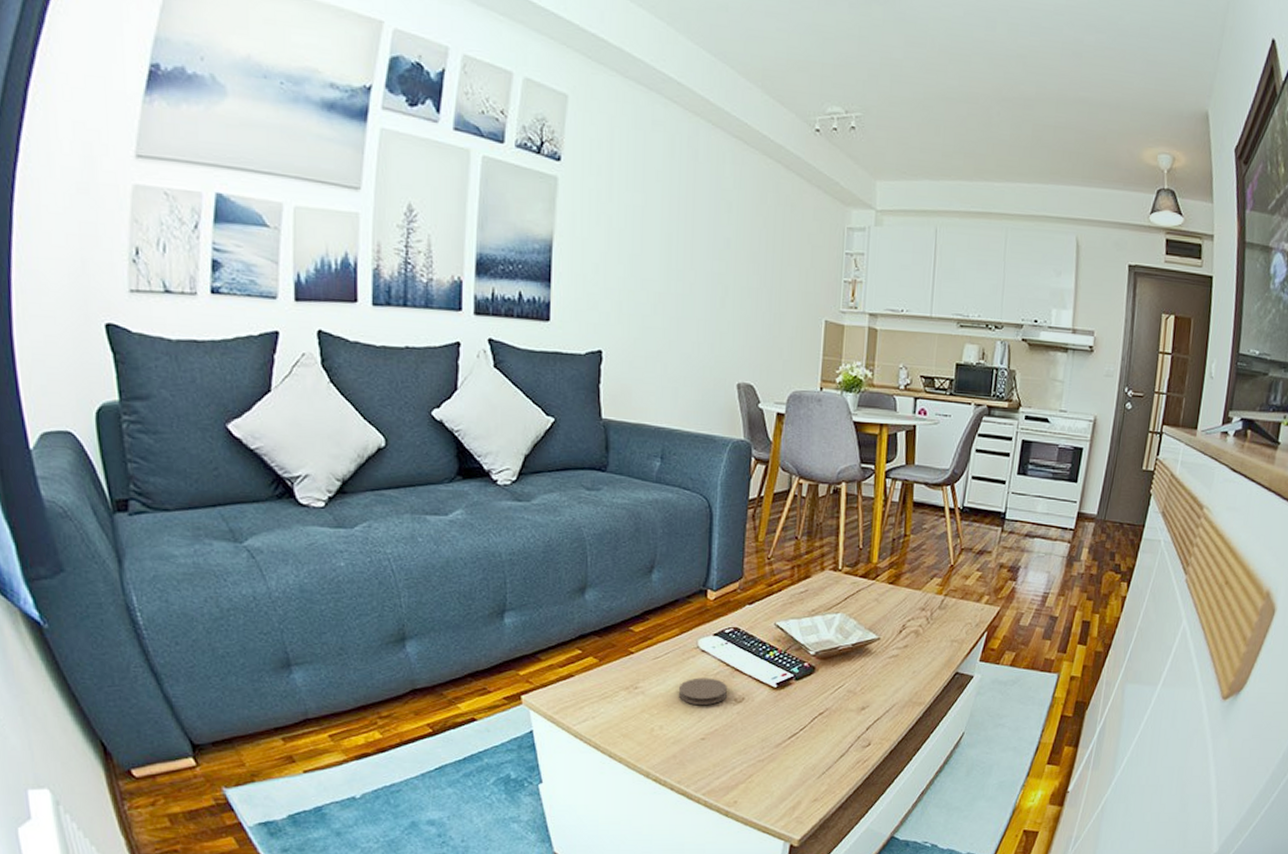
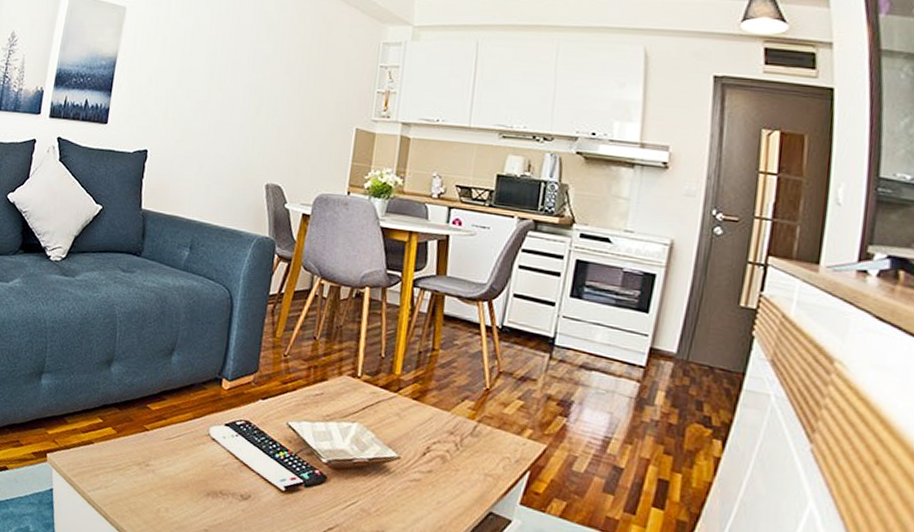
coaster: present [678,677,727,705] -> none [186,465,234,497]

